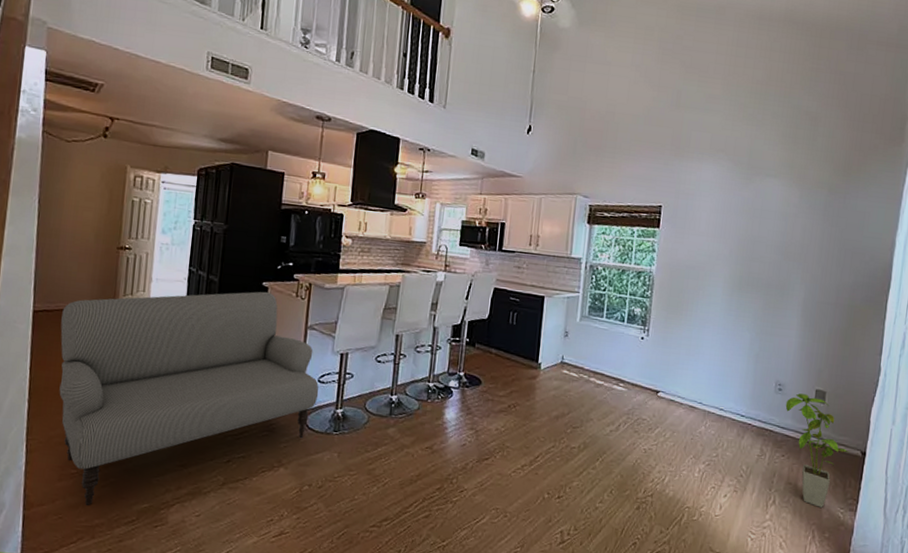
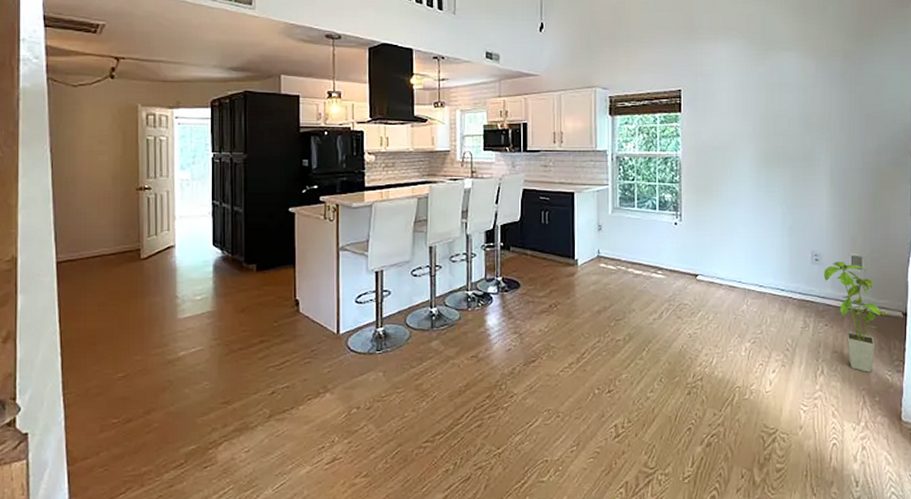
sofa: present [59,291,319,506] -> none [86,217,357,455]

